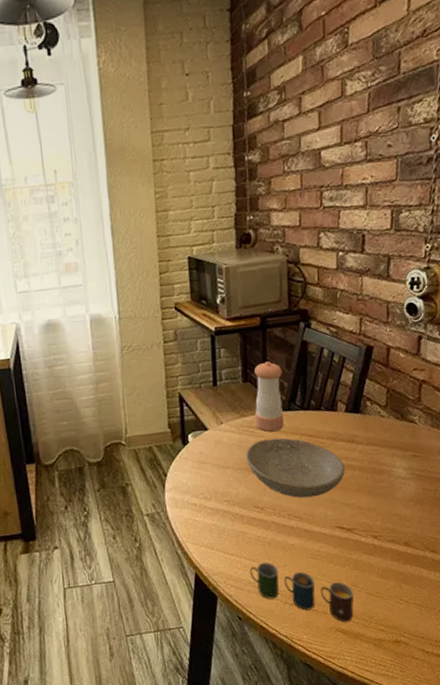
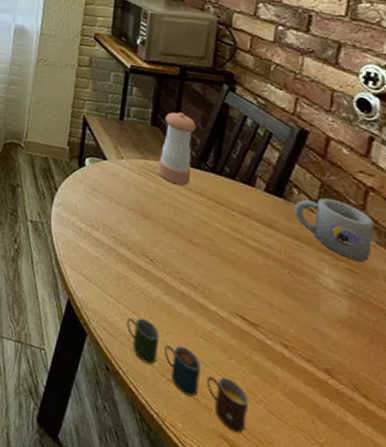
bowl: present [246,438,345,498] -> none [142,188,257,272]
mug: none [369,400,429,447] -> present [294,197,375,262]

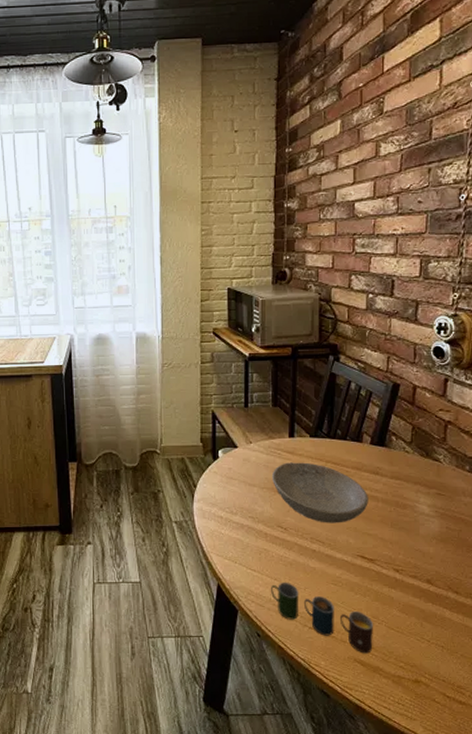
bowl: none [142,188,257,272] -> present [272,462,368,523]
pepper shaker: present [157,112,196,186] -> none [282,389,310,456]
mug: present [294,197,375,262] -> none [394,439,454,484]

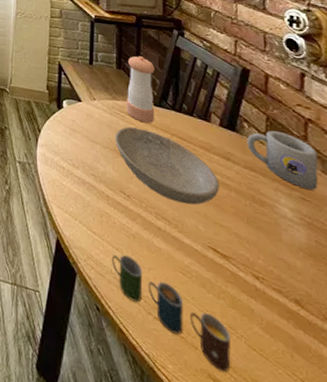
pepper shaker: none [282,389,310,456] -> present [126,56,155,123]
mug: none [394,439,454,484] -> present [247,130,318,190]

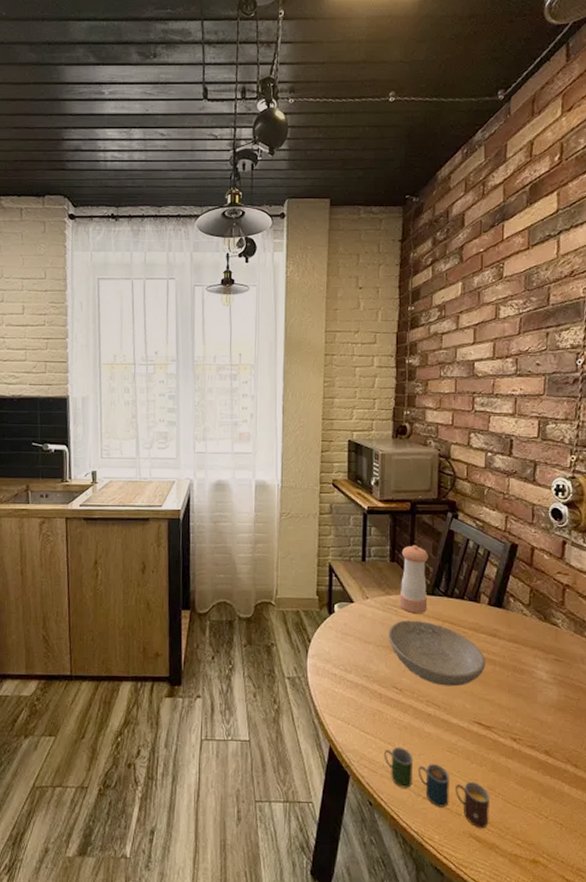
mug: present [247,130,318,190] -> none [512,601,572,650]

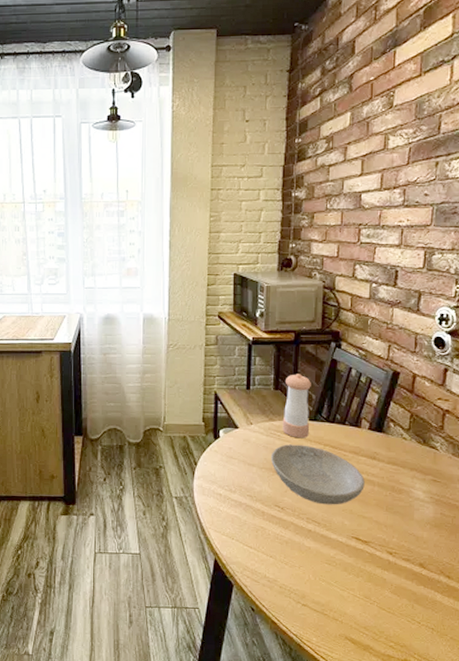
cup: present [385,746,491,829] -> none [266,559,366,632]

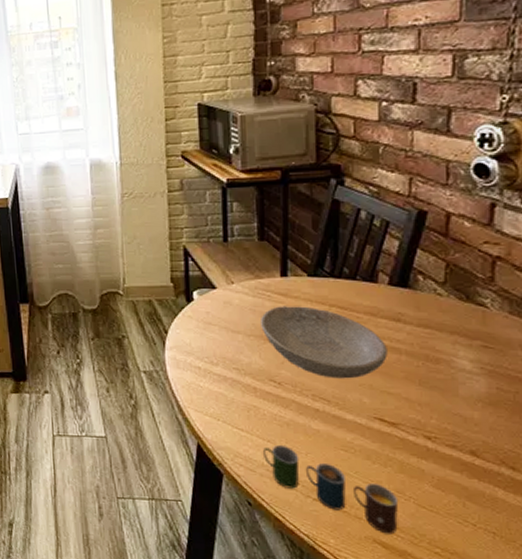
cup: none [266,559,366,632] -> present [263,444,399,534]
pepper shaker: present [282,374,311,439] -> none [272,220,308,299]

